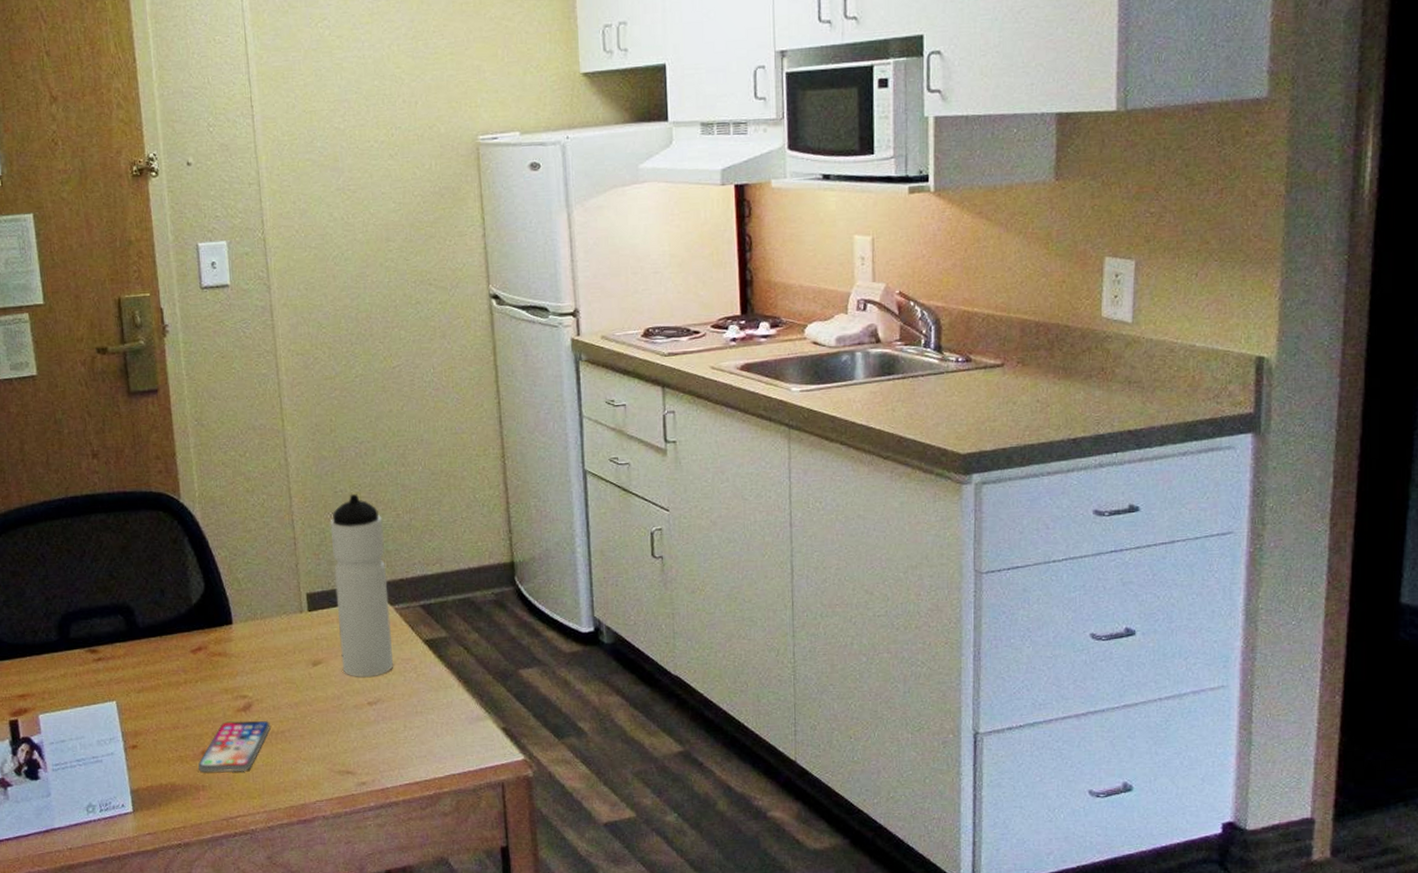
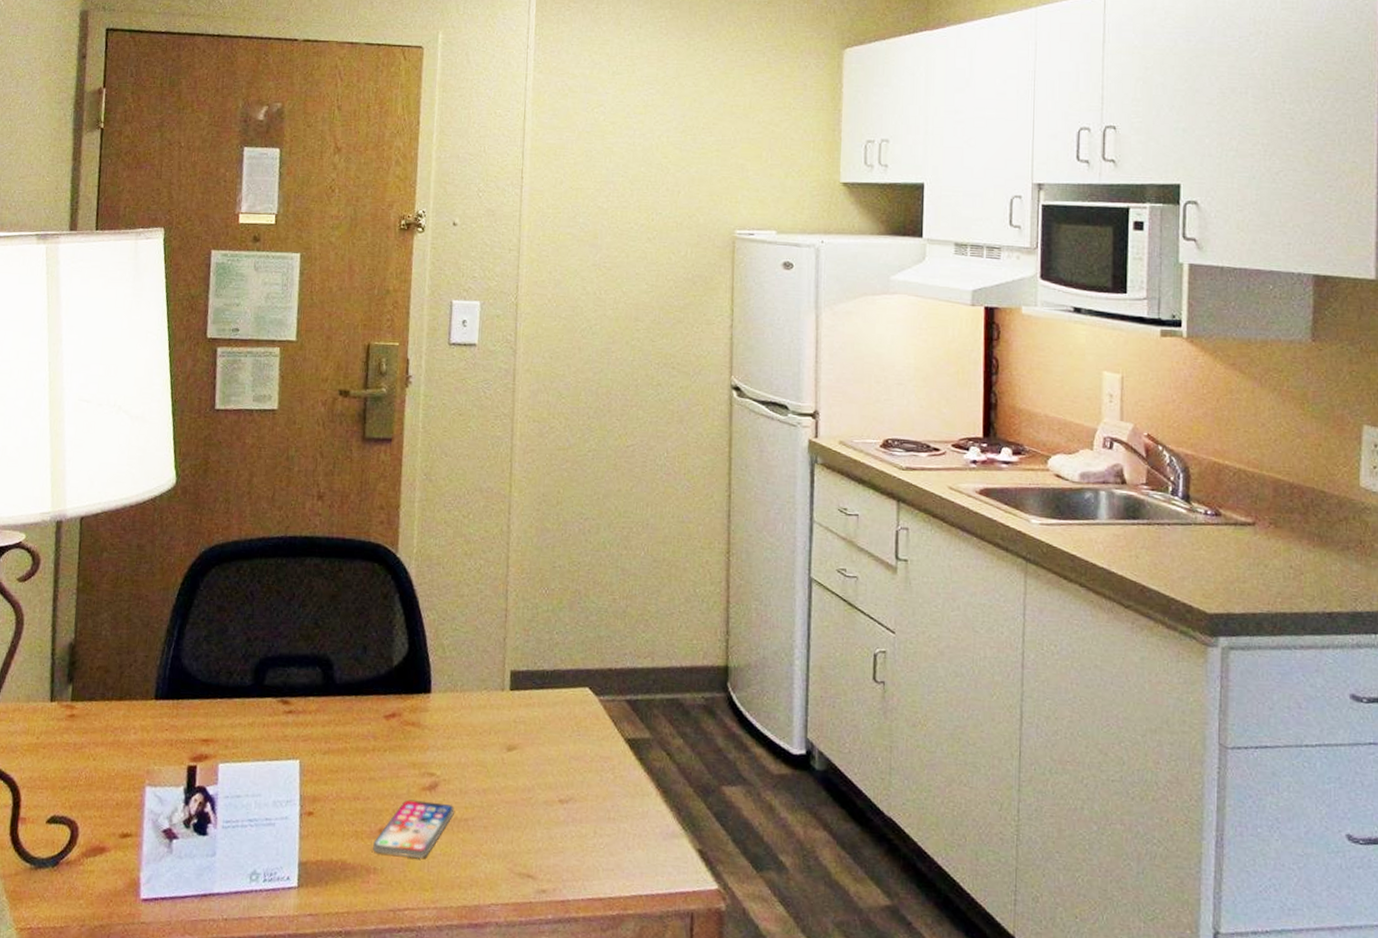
water bottle: present [330,494,393,677] -> none [537,571,598,772]

